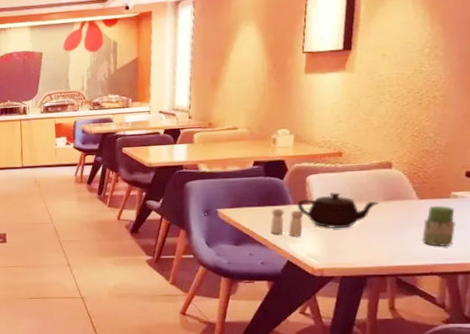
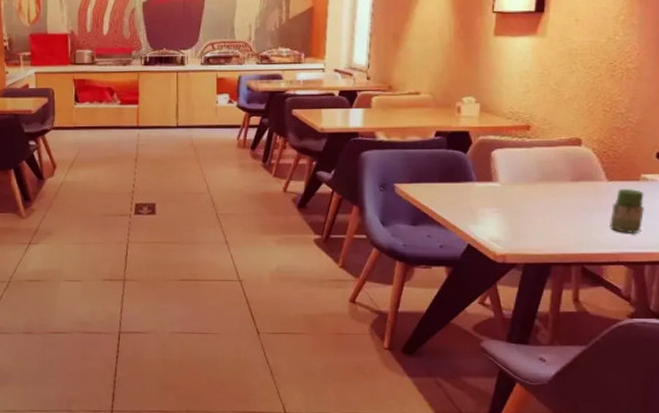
salt and pepper shaker: present [270,209,304,237] -> none [450,186,487,217]
teapot: present [297,192,379,229] -> none [480,170,567,211]

